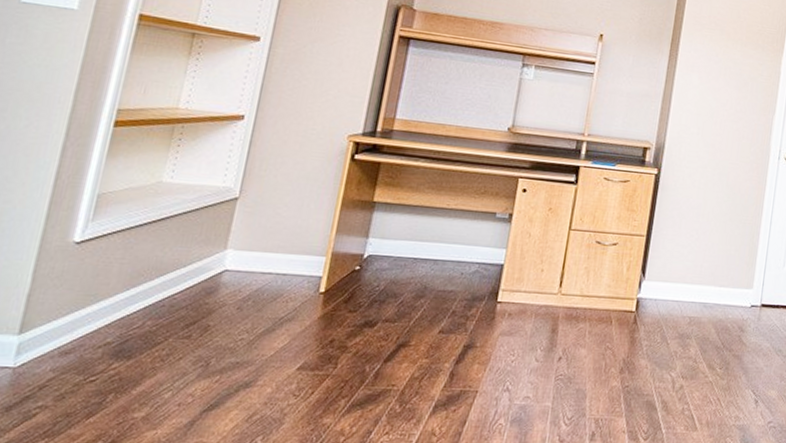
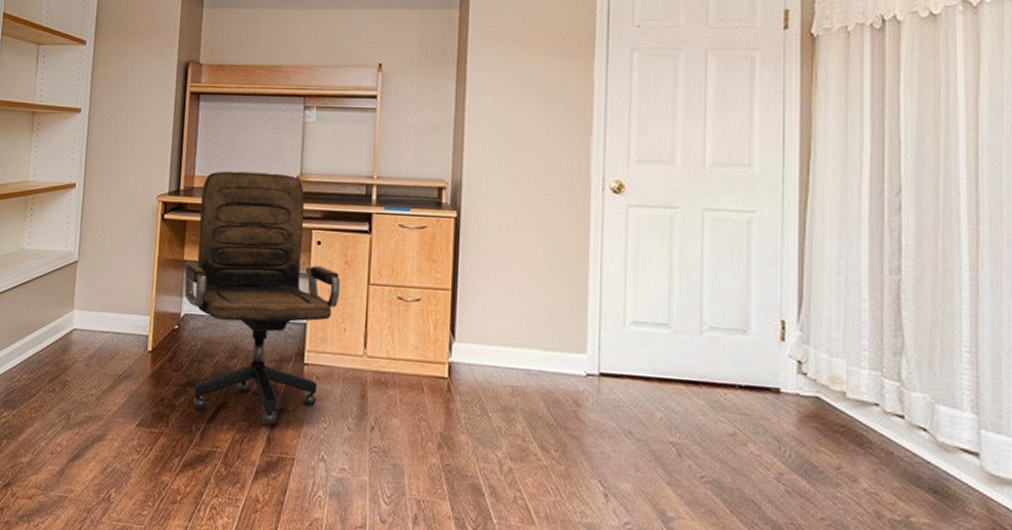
office chair: none [369,116,543,360] -> present [184,171,341,425]

